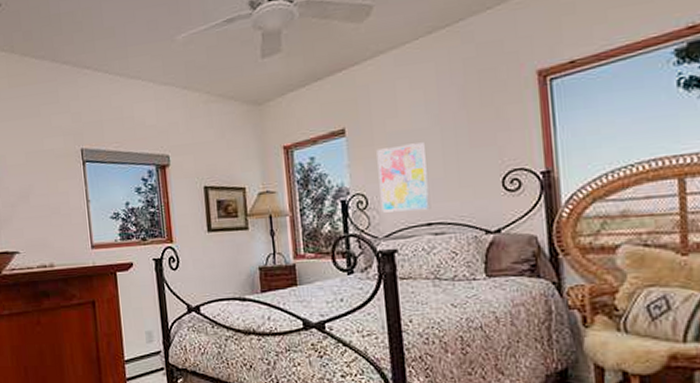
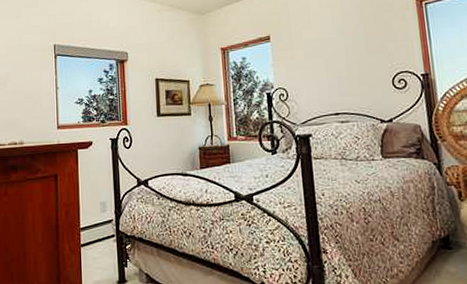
wall art: present [377,142,431,213] -> none [295,48,338,104]

